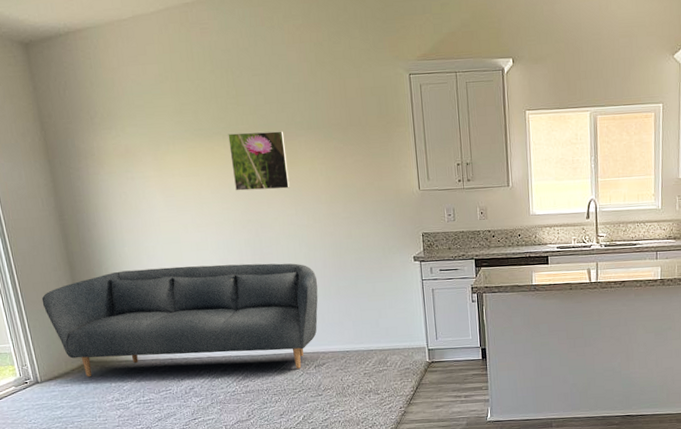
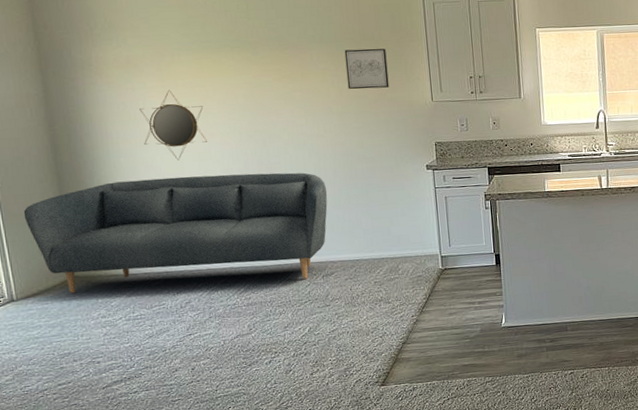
home mirror: none [140,179,203,251] -> present [139,89,207,161]
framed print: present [228,131,290,191] -> none [237,44,301,102]
wall art: none [332,135,377,178] -> present [344,48,389,90]

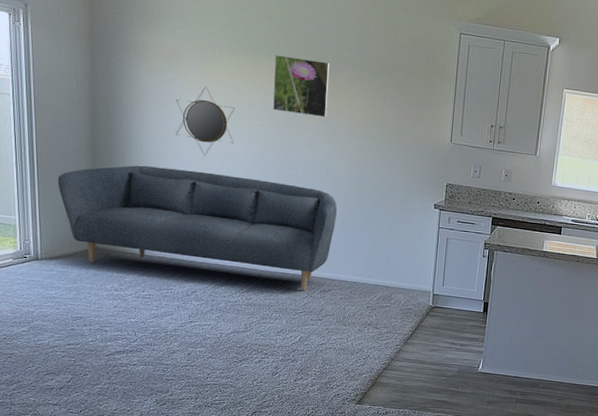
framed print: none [237,44,301,102] -> present [273,55,330,118]
wall art: present [344,48,389,90] -> none [373,77,416,122]

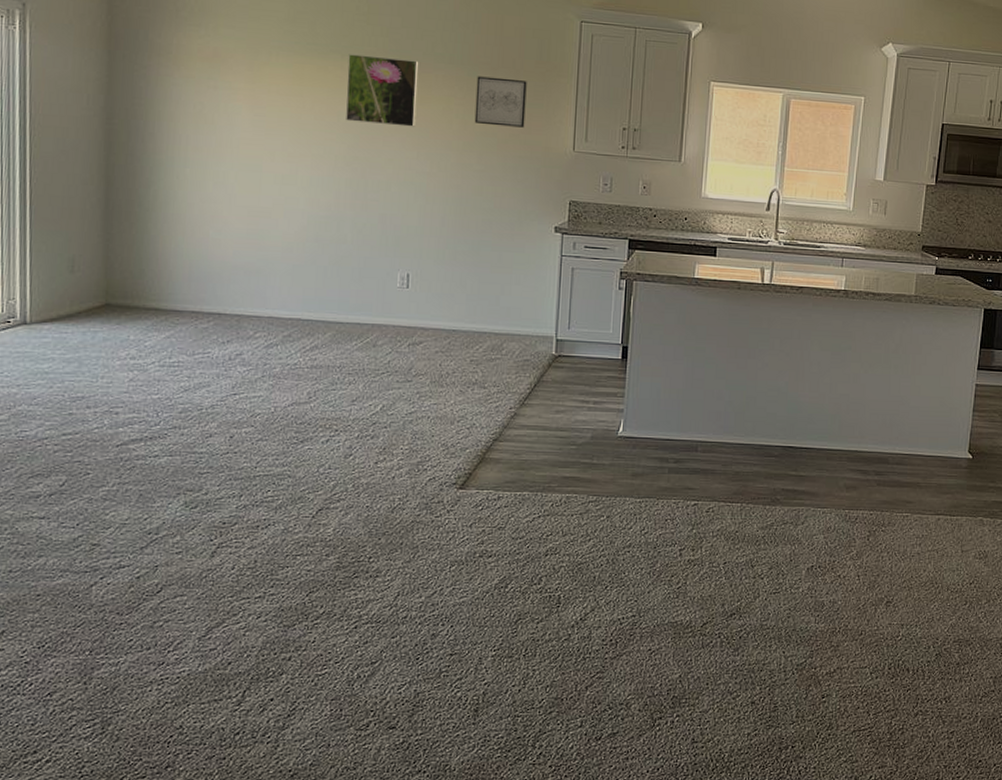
sofa: present [57,165,338,291] -> none [57,196,431,345]
home mirror: present [175,86,235,156] -> none [218,94,297,181]
wall art: none [373,77,416,122] -> present [474,76,527,128]

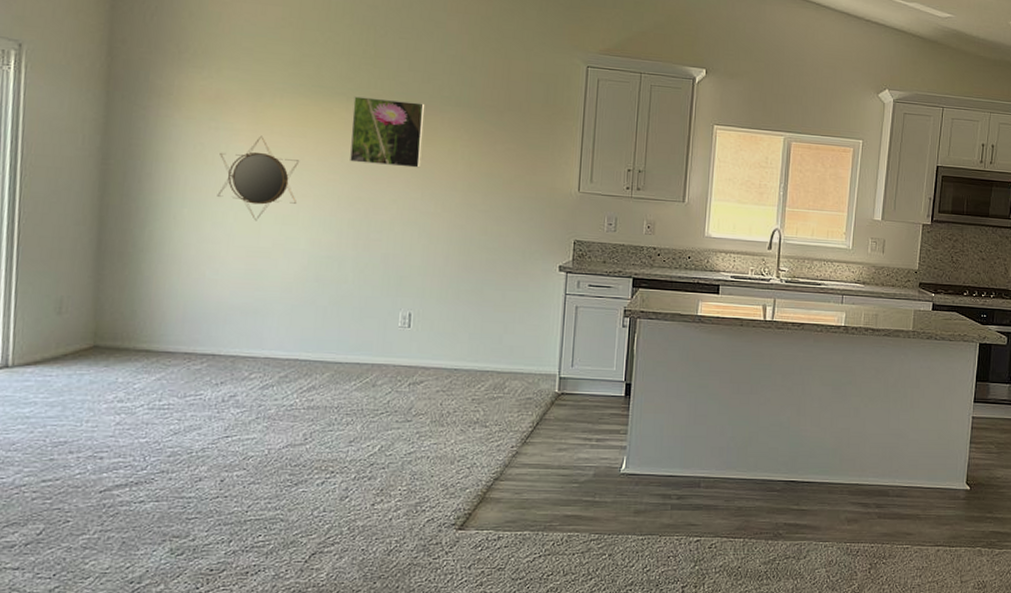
home mirror: none [218,94,297,181] -> present [217,135,300,221]
wall art: present [474,76,527,128] -> none [480,118,533,169]

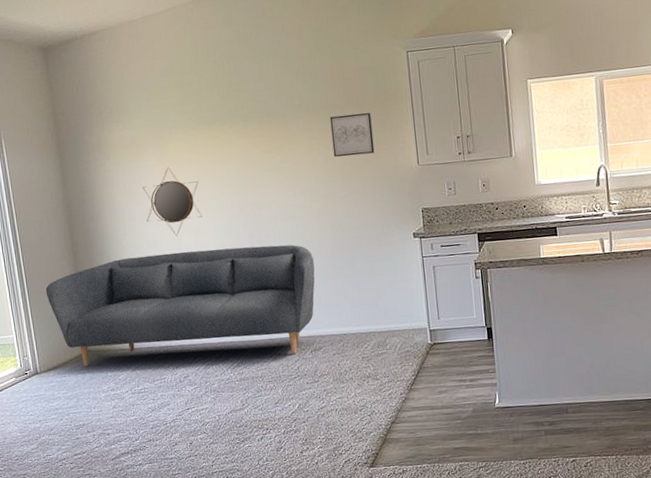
sofa: none [45,236,434,385] -> present [45,244,315,367]
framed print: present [350,96,425,168] -> none [228,114,288,175]
wall art: none [480,118,533,169] -> present [329,113,375,157]

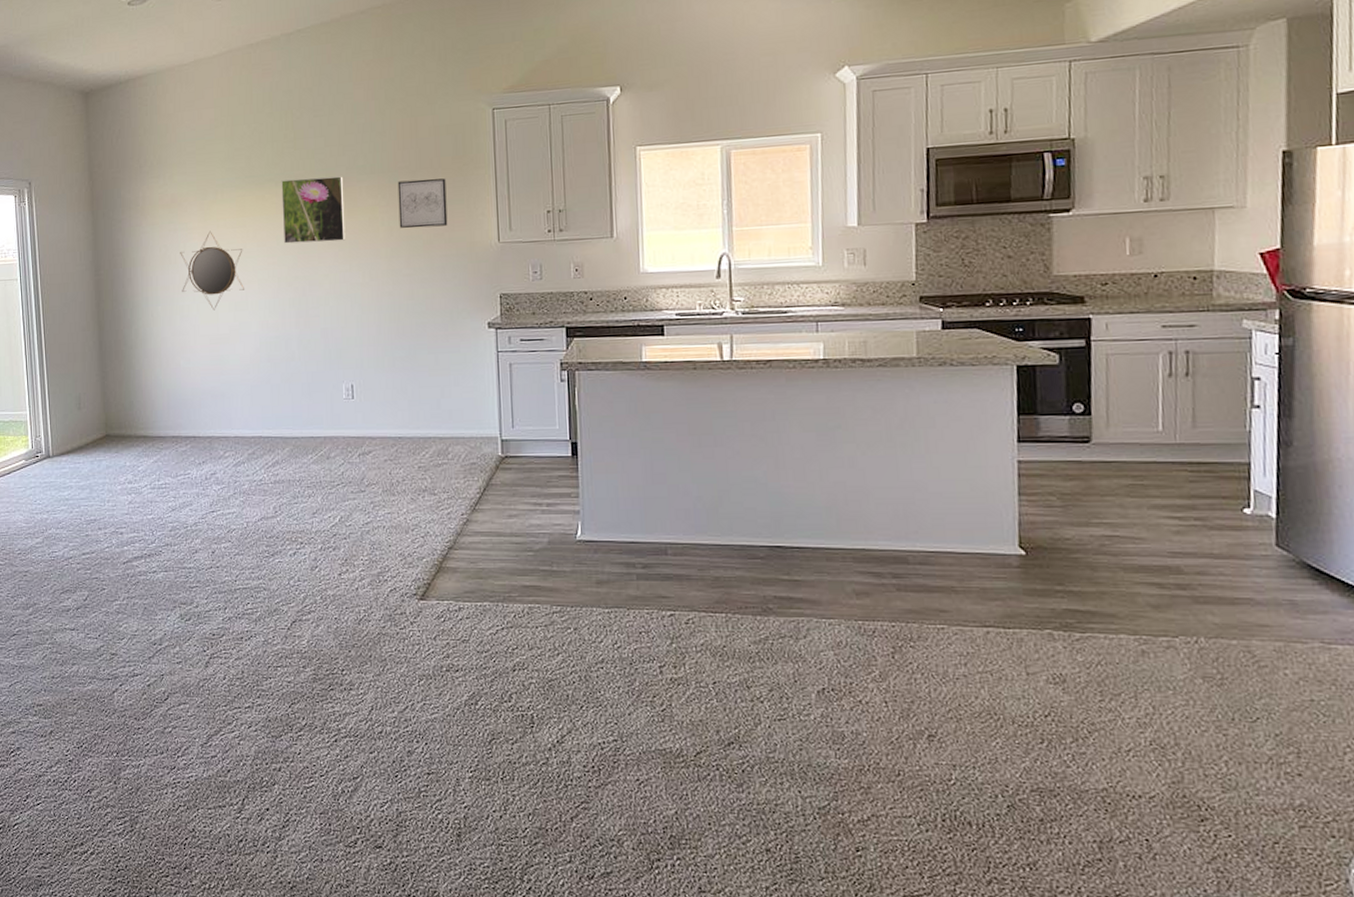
sofa: present [45,244,315,367] -> none [65,327,370,456]
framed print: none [228,114,288,175] -> present [281,176,346,244]

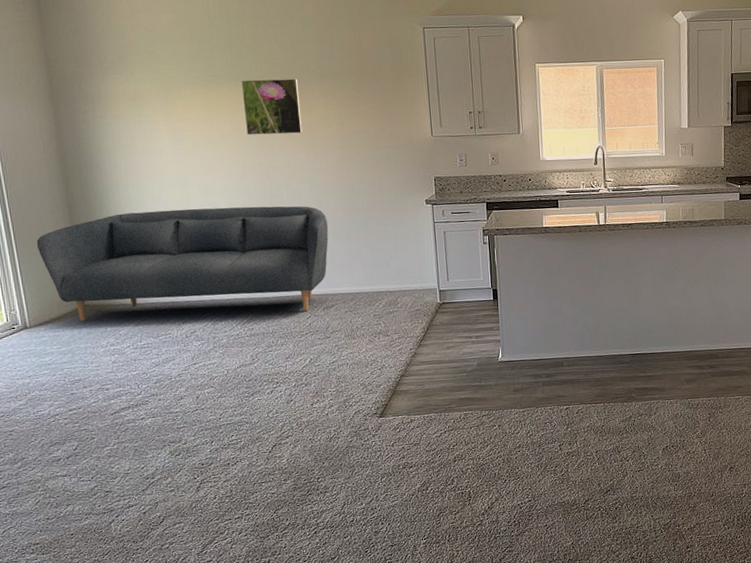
sofa: none [65,327,370,456] -> present [36,206,329,322]
home mirror: present [180,231,244,311] -> none [147,123,212,193]
wall art: present [397,178,448,229] -> none [346,83,390,124]

